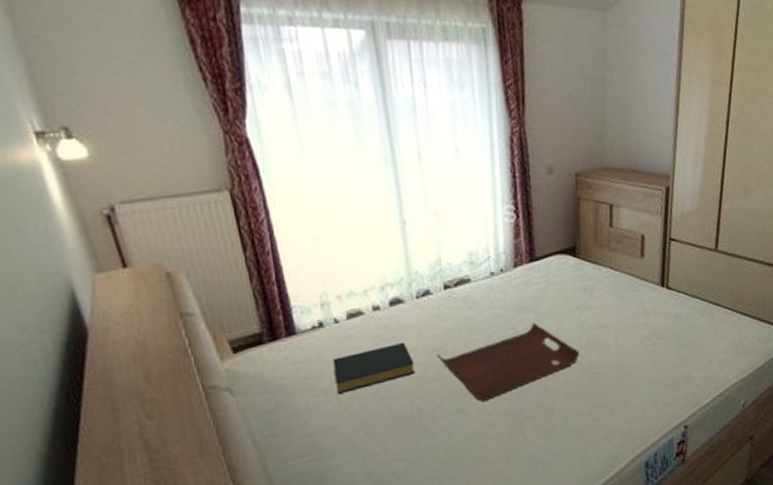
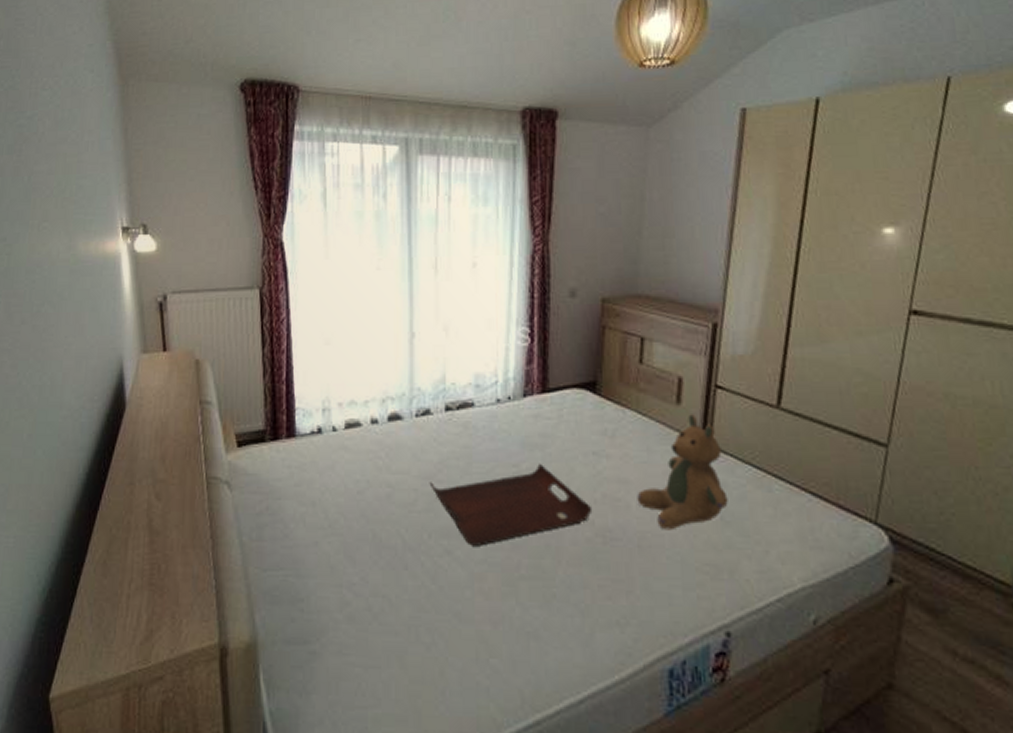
hardback book: present [333,343,415,394] -> none [325,463,405,508]
teddy bear: none [614,264,683,359] -> present [637,414,728,531]

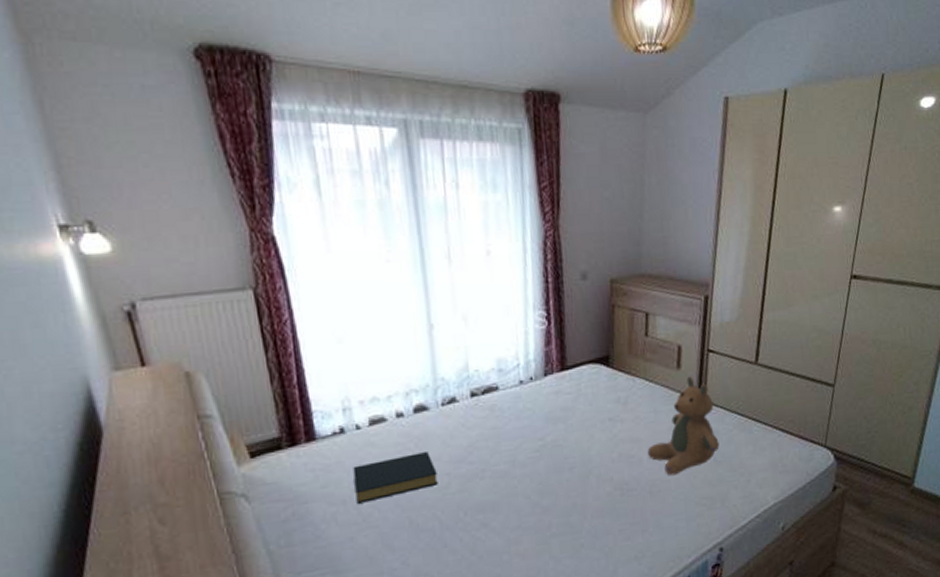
hardback book: none [325,463,405,508] -> present [353,452,438,504]
serving tray: present [429,463,593,546] -> none [460,434,611,516]

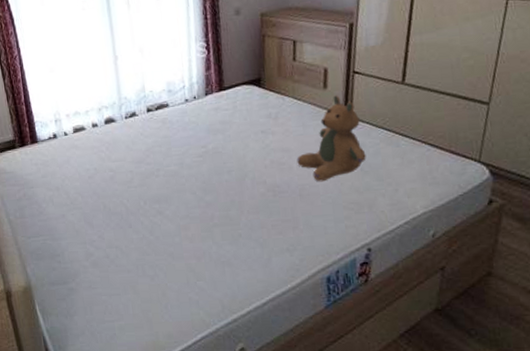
hardback book: present [353,452,438,504] -> none [63,154,124,190]

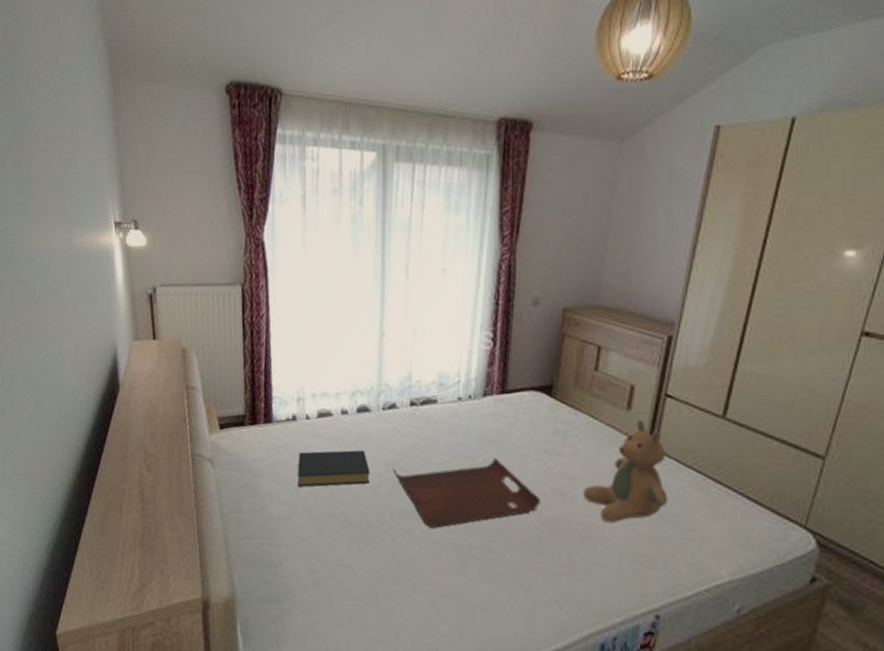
hardback book: none [63,154,124,190] -> present [297,450,370,487]
serving tray: none [140,143,264,207] -> present [392,457,541,528]

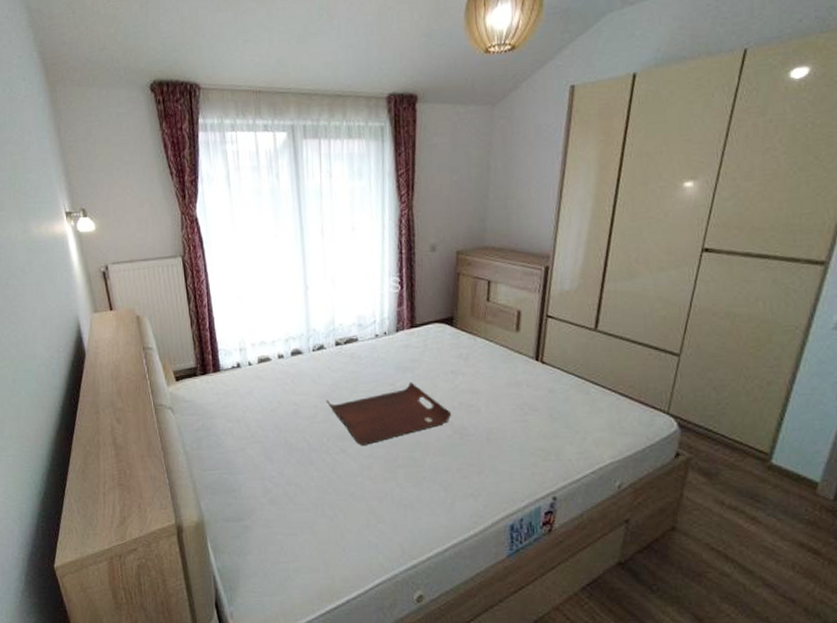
hardback book: present [297,450,370,487] -> none [245,387,308,423]
teddy bear: present [583,420,668,524] -> none [486,338,556,427]

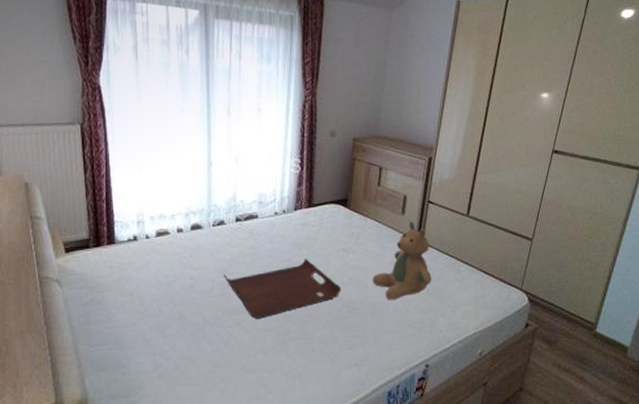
teddy bear: none [486,338,556,427] -> present [372,221,432,301]

